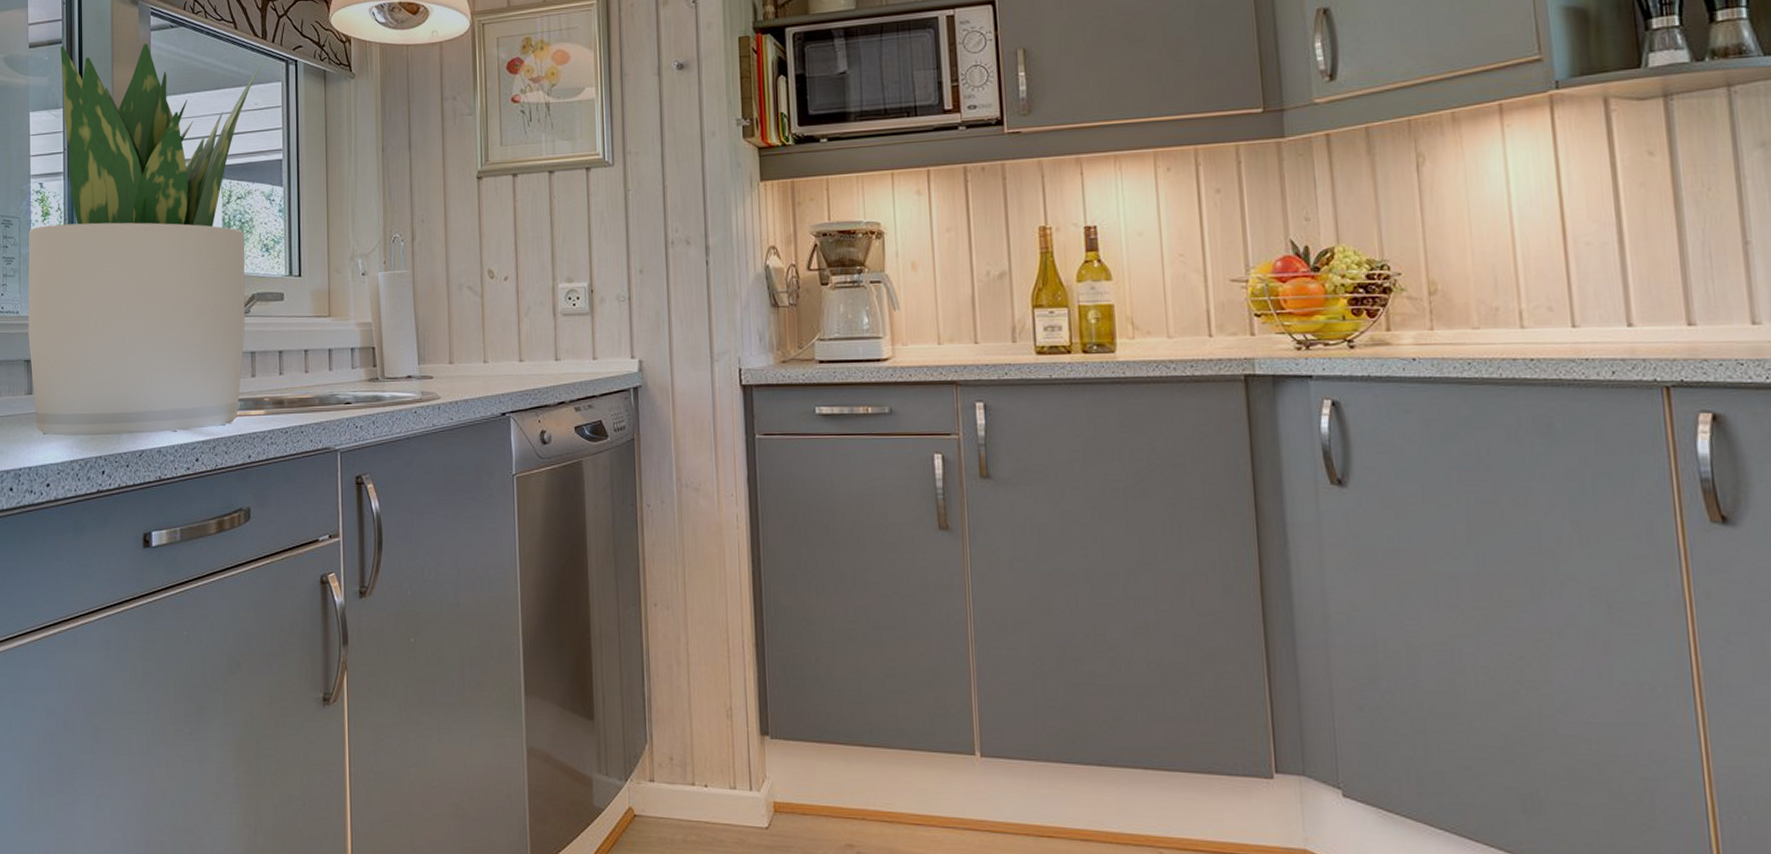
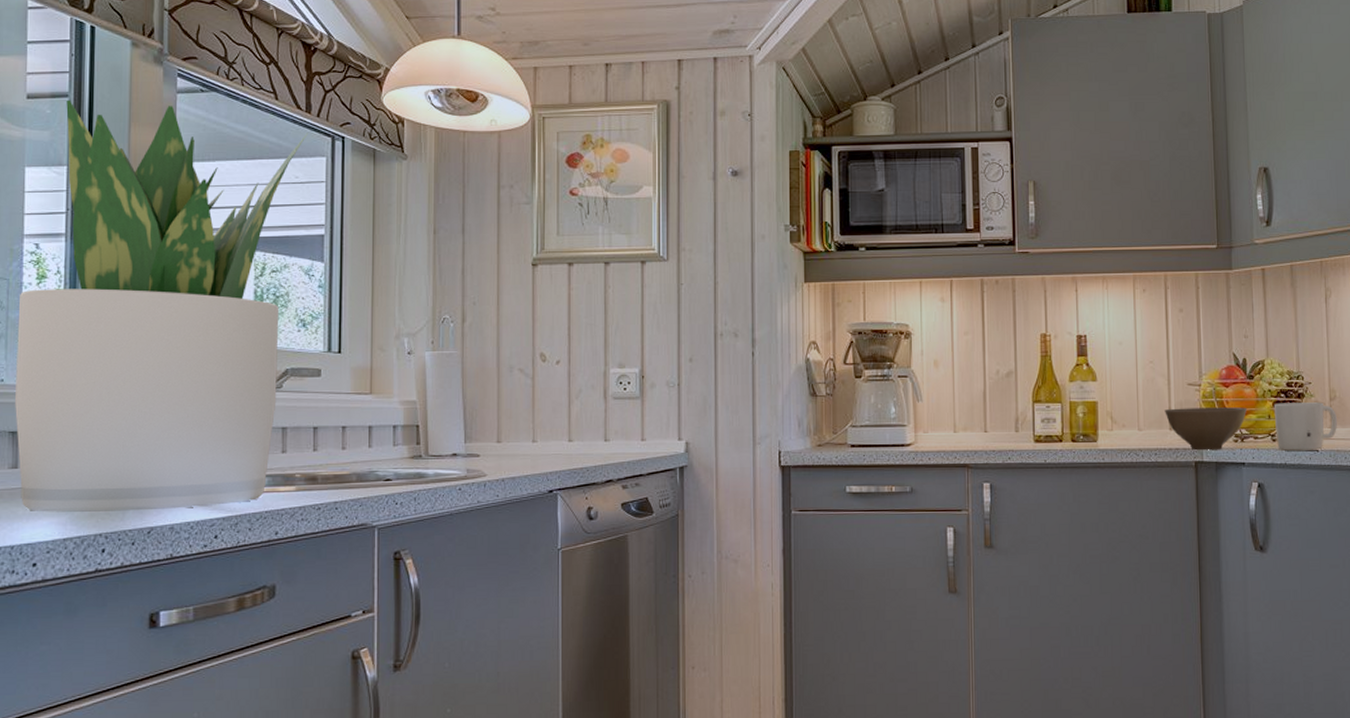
bowl: none [1201,306,1313,361] -> present [1165,407,1248,451]
mug: none [1349,298,1442,361] -> present [1273,402,1338,452]

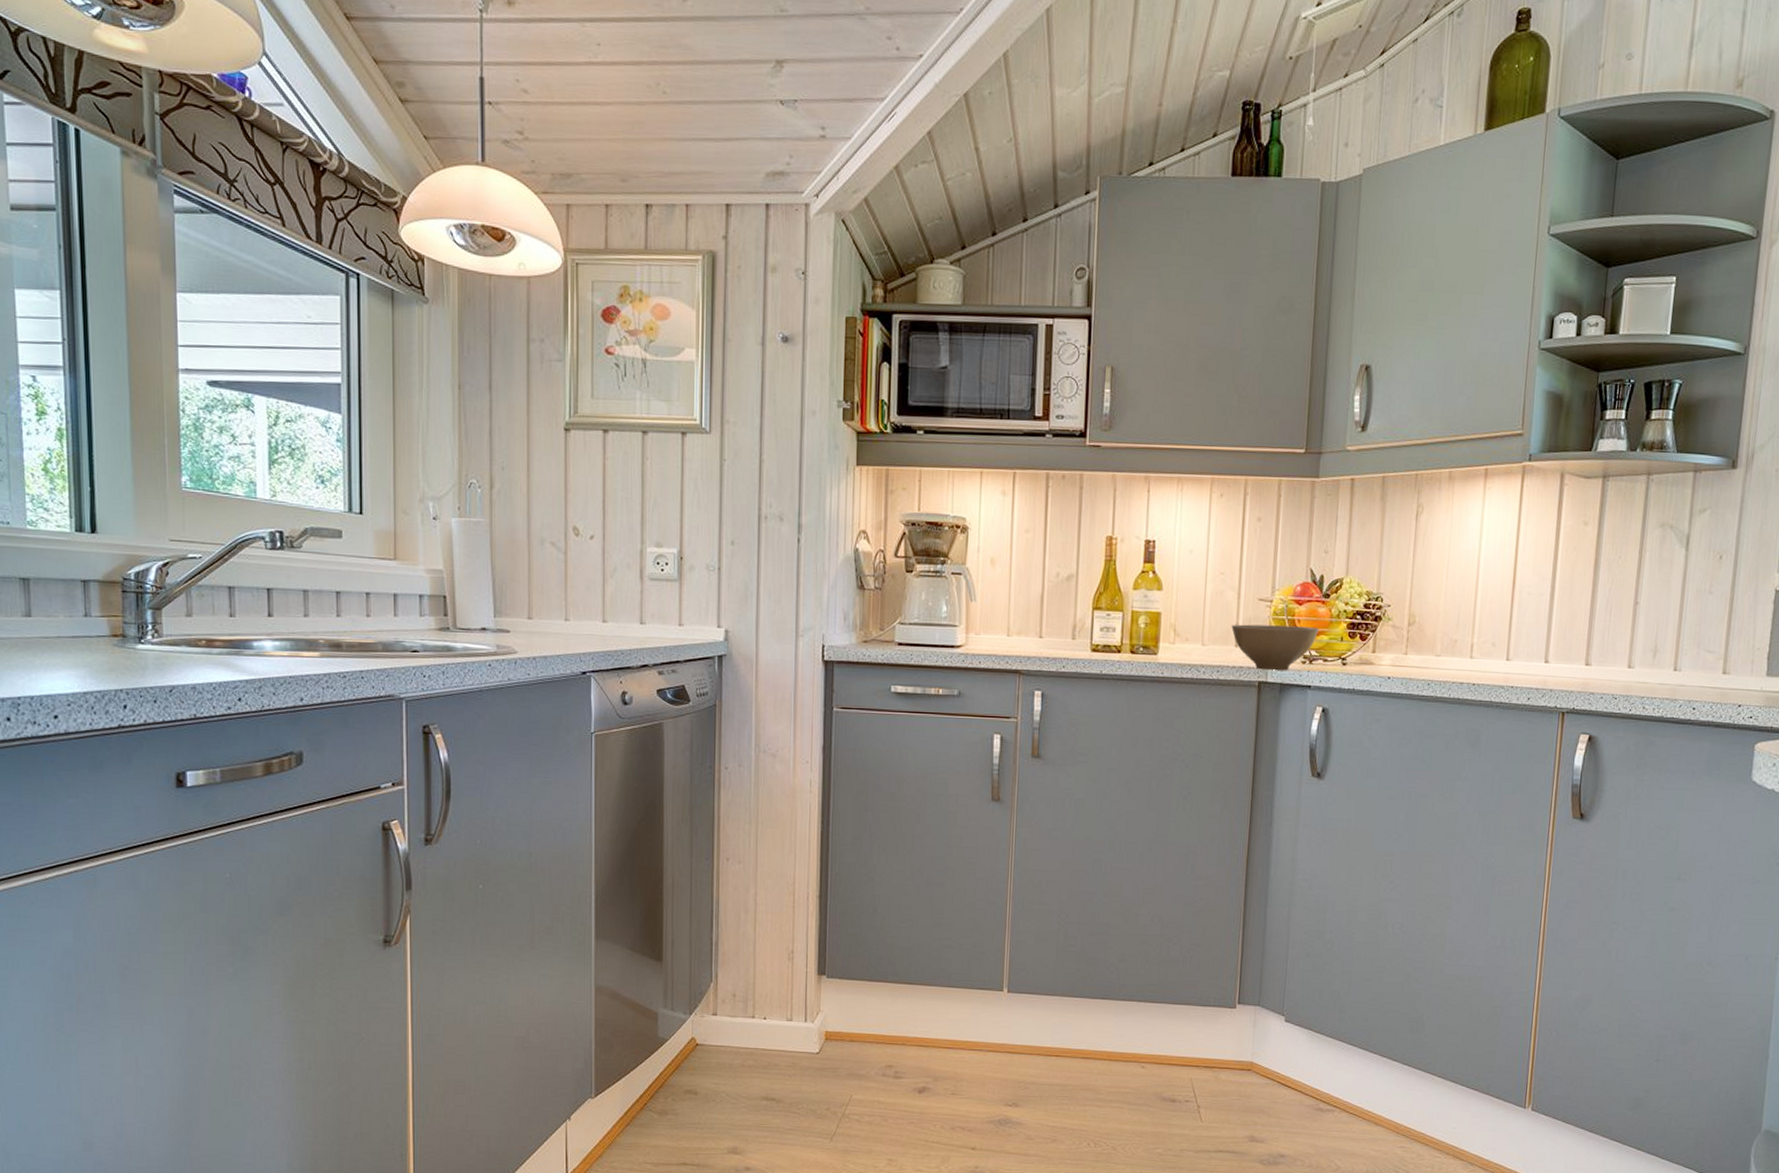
planter: present [15,100,308,512] -> none [19,214,319,668]
mug: present [1273,402,1338,452] -> none [1346,625,1414,678]

